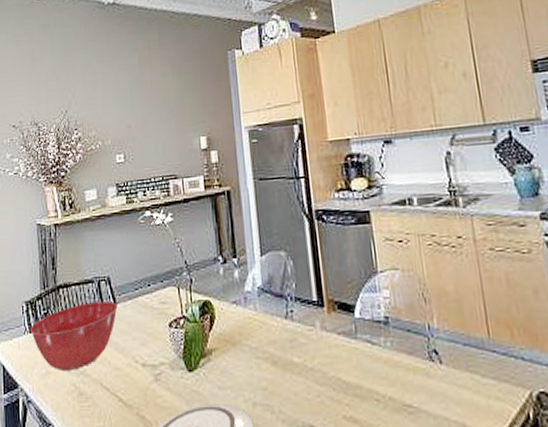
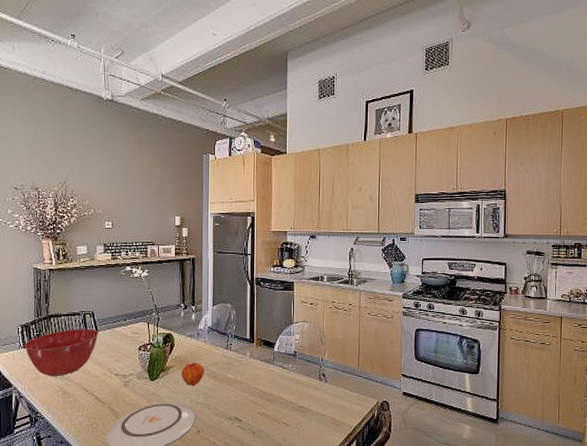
fruit: none [228,340,260,377] -> present [181,361,205,386]

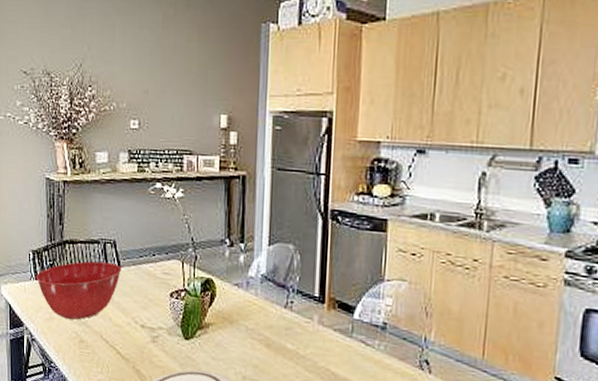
fruit: present [181,361,205,386] -> none [224,320,256,354]

